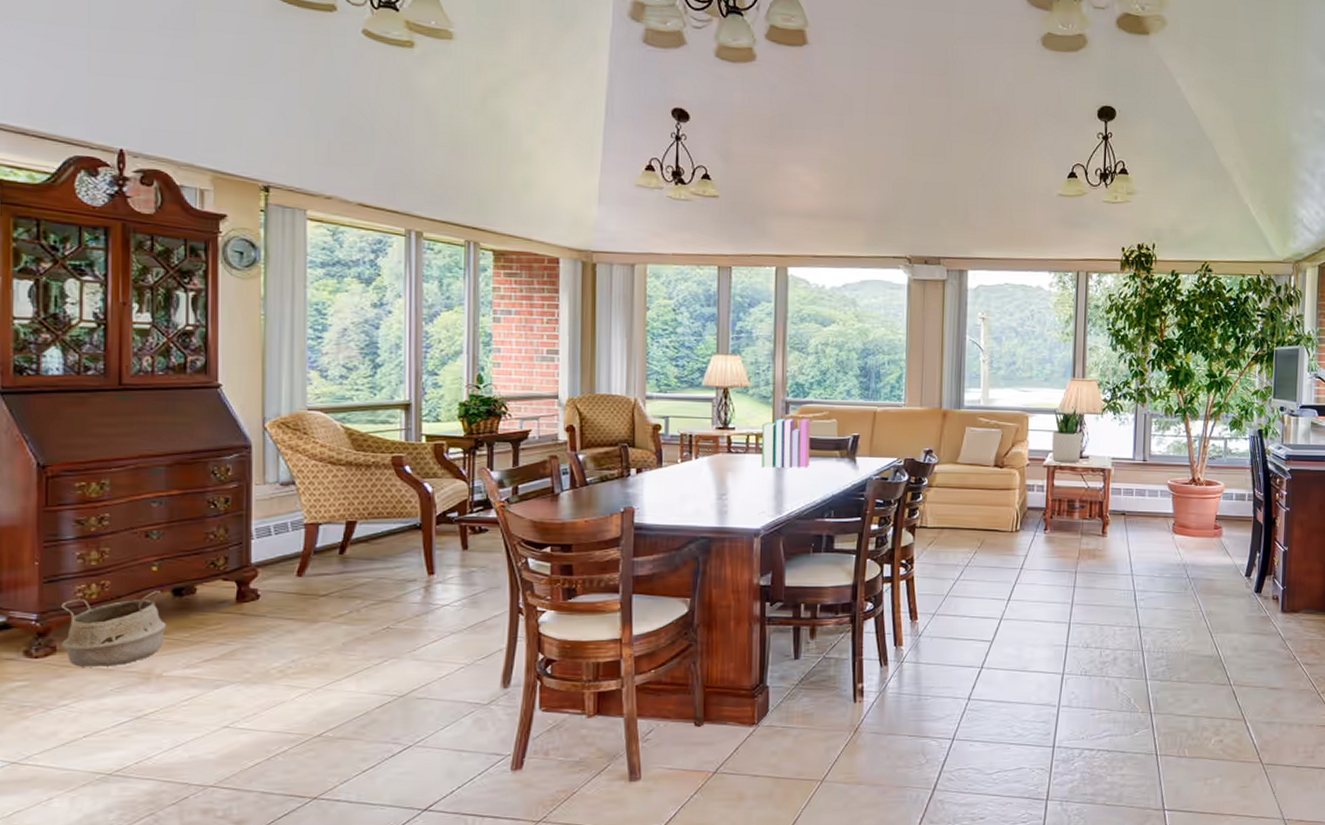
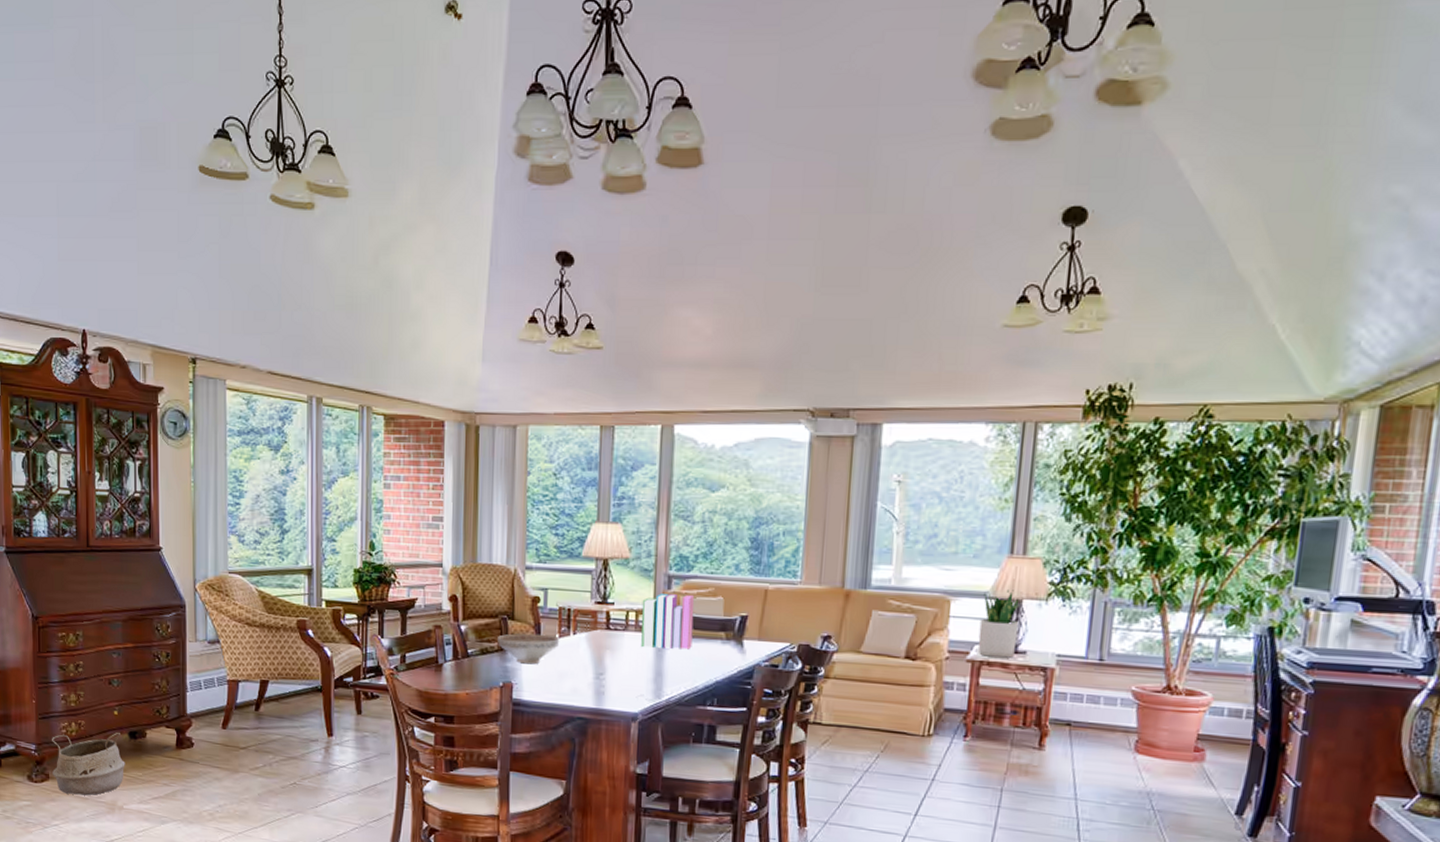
decorative bowl: none [618,459,682,489] -> present [498,633,560,665]

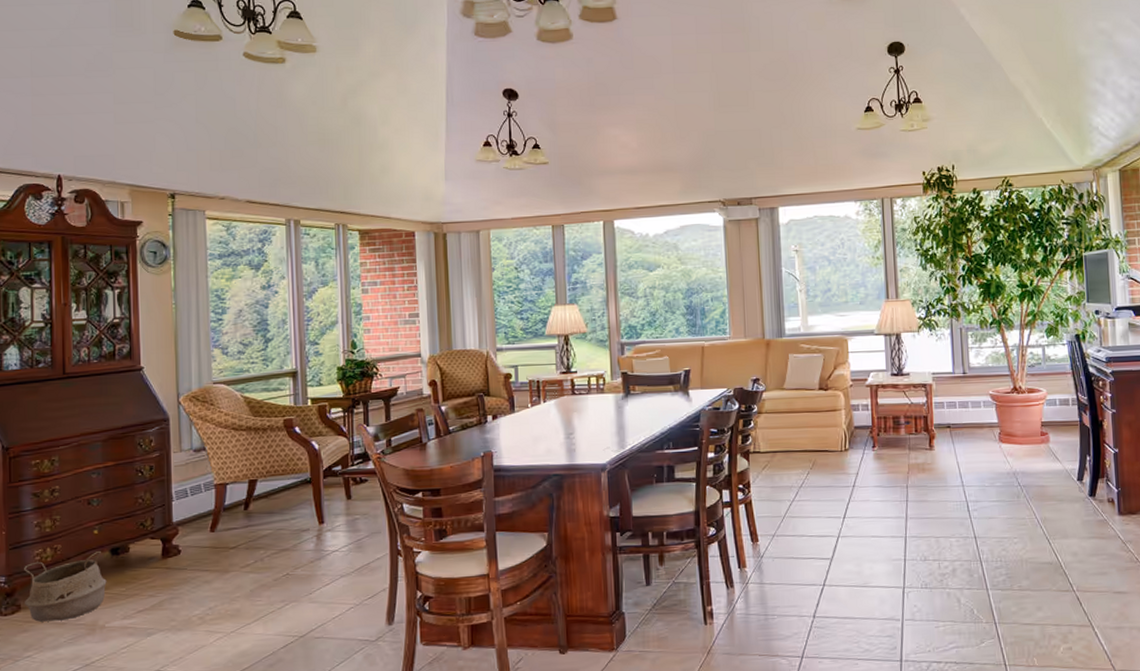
decorative bowl: present [498,633,560,665] -> none [476,405,532,434]
books: present [641,594,695,650] -> none [601,357,647,407]
planter: present [978,589,1021,658] -> none [872,326,902,381]

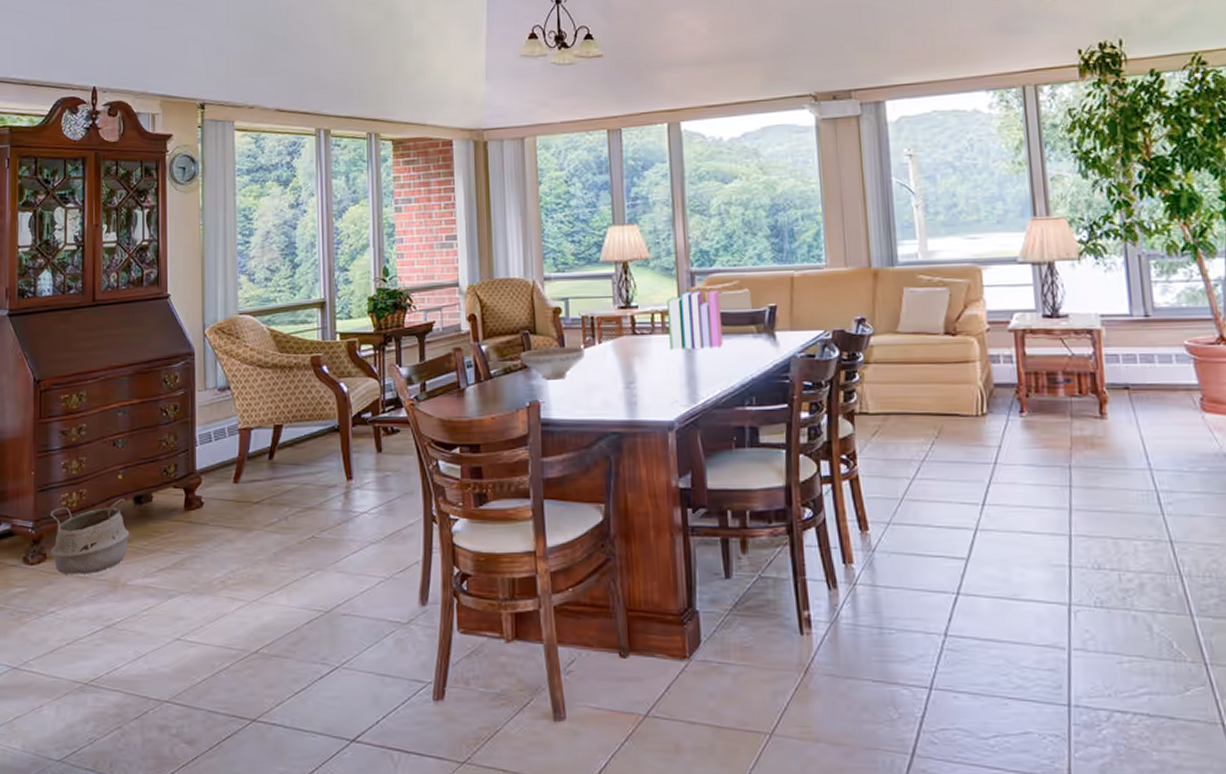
decorative bowl: none [476,405,532,434] -> present [521,346,586,380]
books: none [601,357,647,407] -> present [666,289,723,351]

